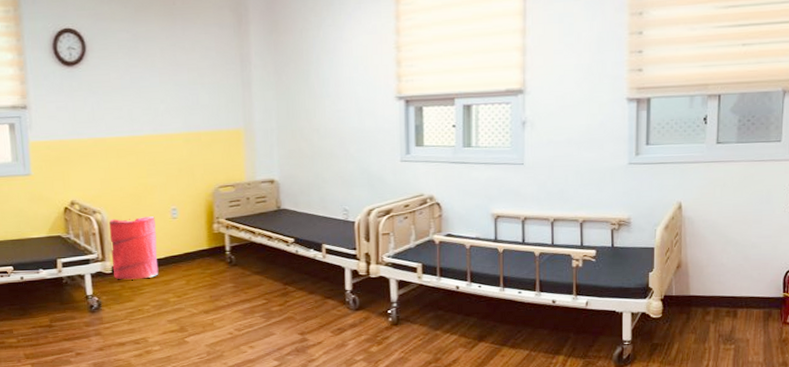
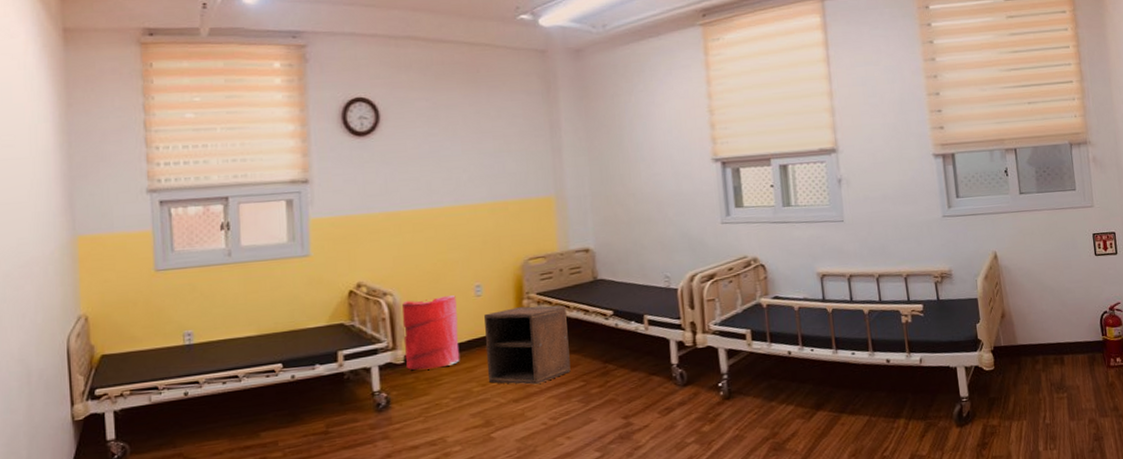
nightstand: none [180,230,255,300] -> present [484,305,571,385]

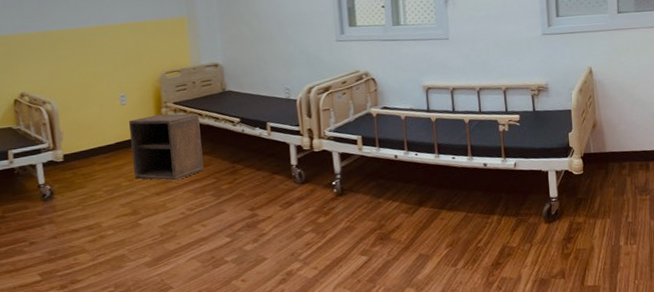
laundry hamper: present [401,295,460,371] -> none [58,104,110,167]

